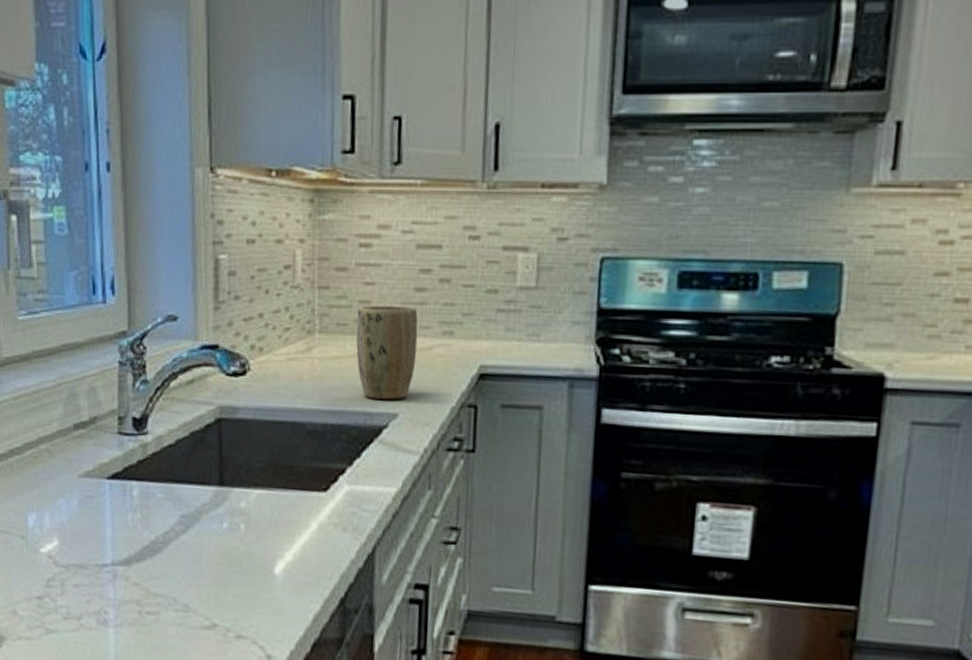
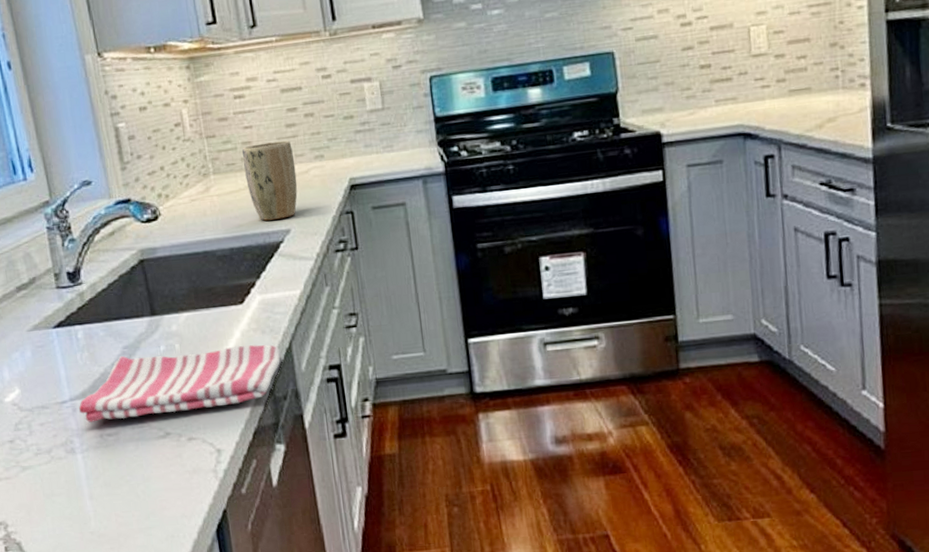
dish towel: none [119,526,362,607] -> present [78,344,281,423]

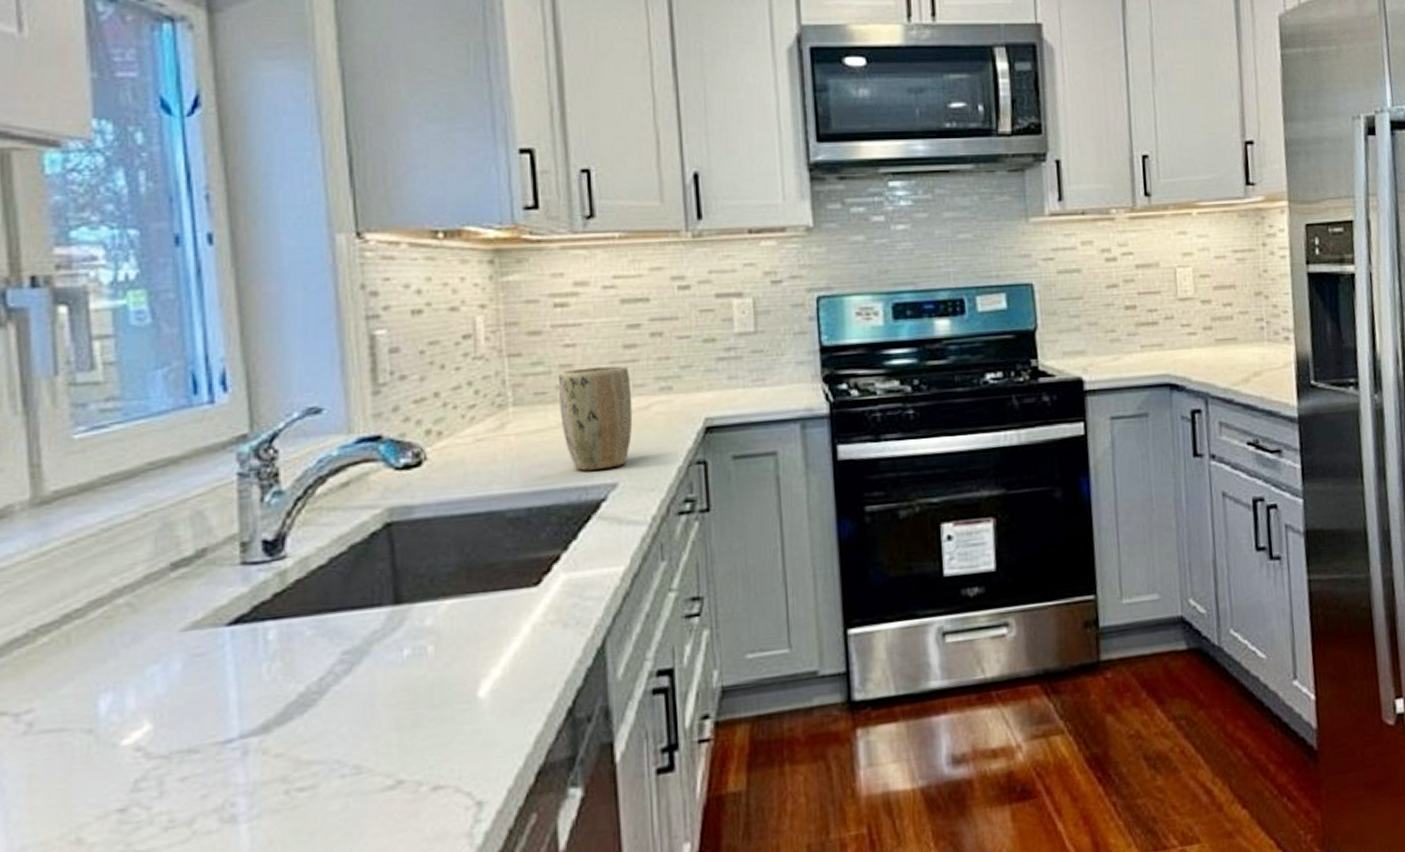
dish towel: present [78,344,281,423] -> none [252,642,590,772]

